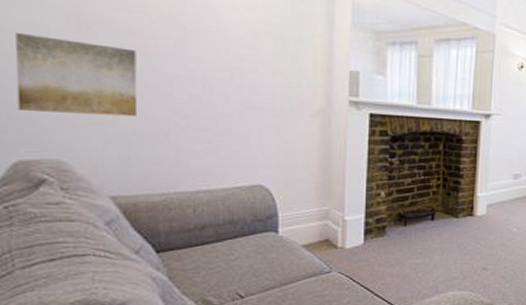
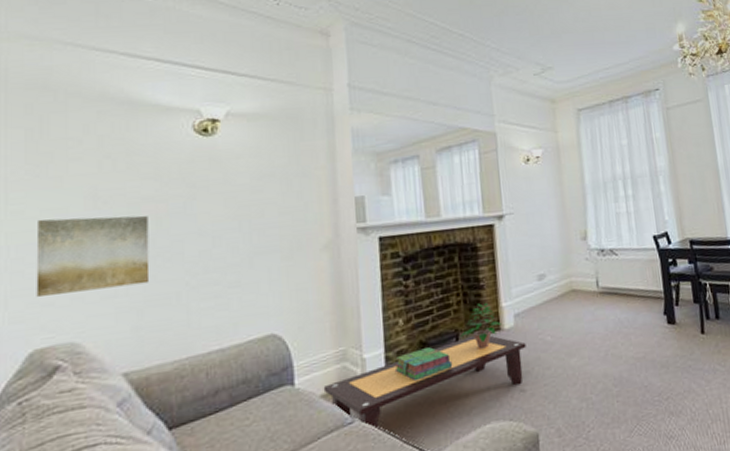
coffee table: none [305,217,494,279] -> present [323,335,526,427]
stack of books: none [374,220,426,247] -> present [395,347,453,381]
potted plant: none [435,190,476,229] -> present [459,302,503,349]

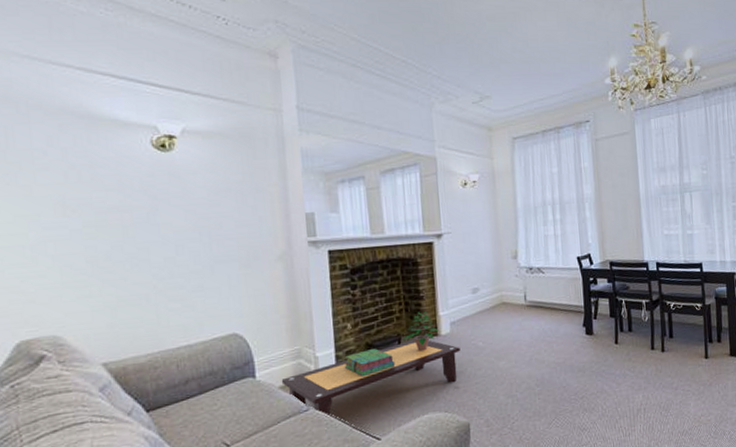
wall art: present [36,215,150,297] -> none [12,224,120,294]

